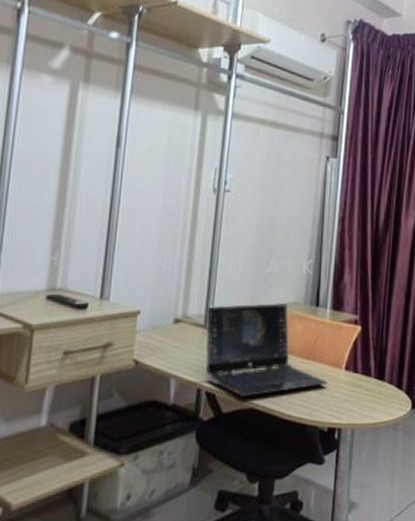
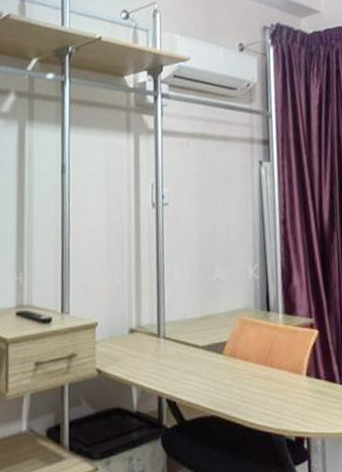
laptop computer: present [205,302,328,398] -> none [157,309,290,405]

